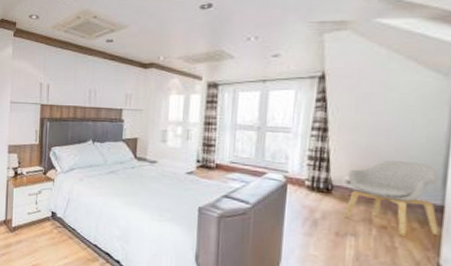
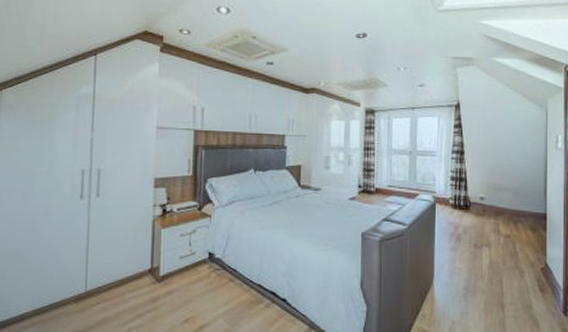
armchair: present [344,160,440,236] -> none [480,178,544,242]

